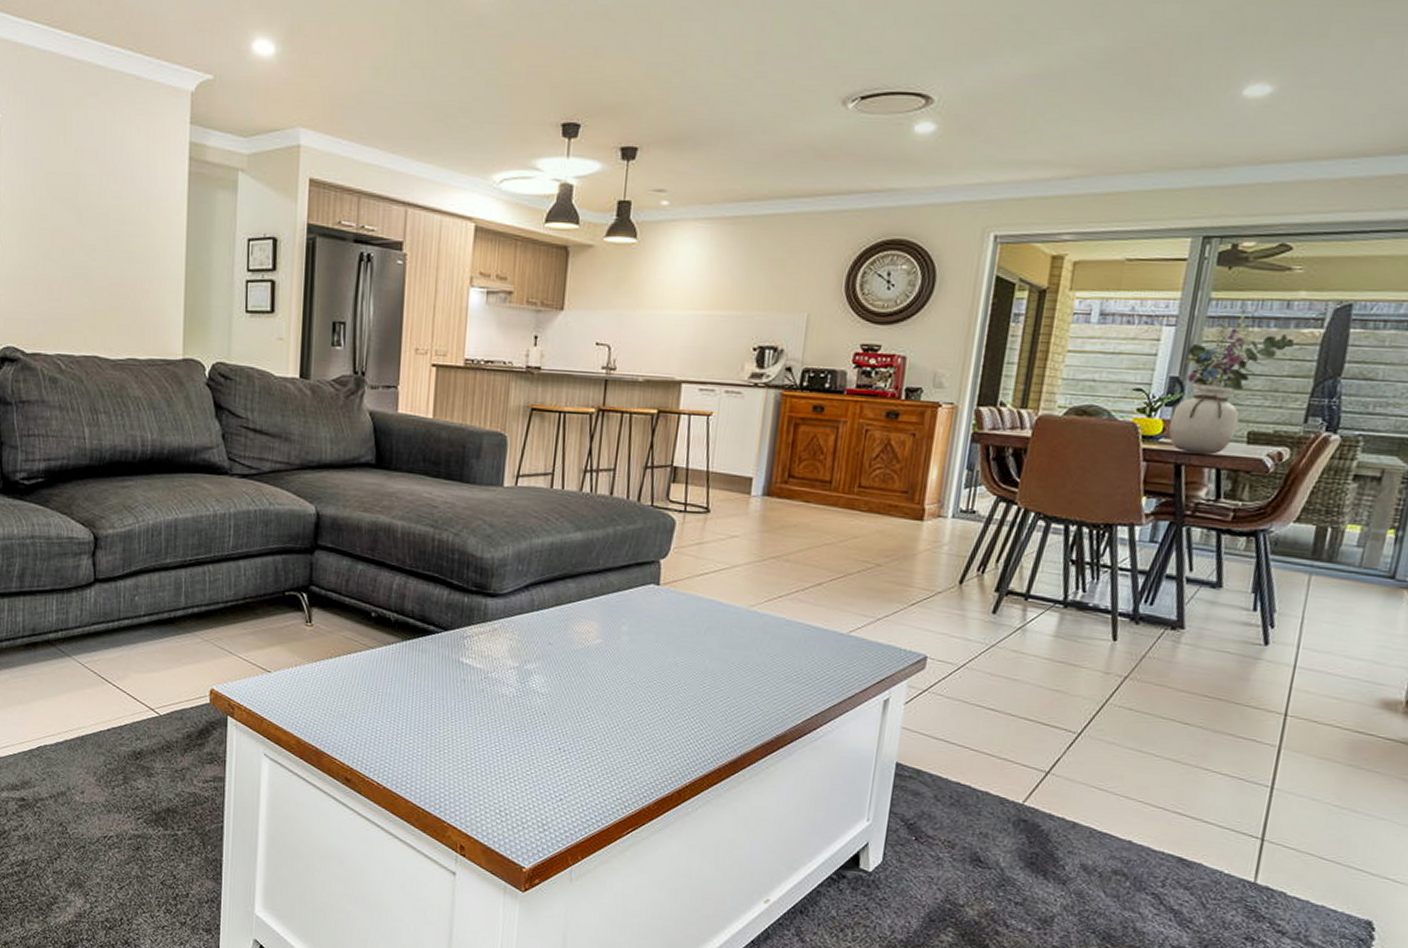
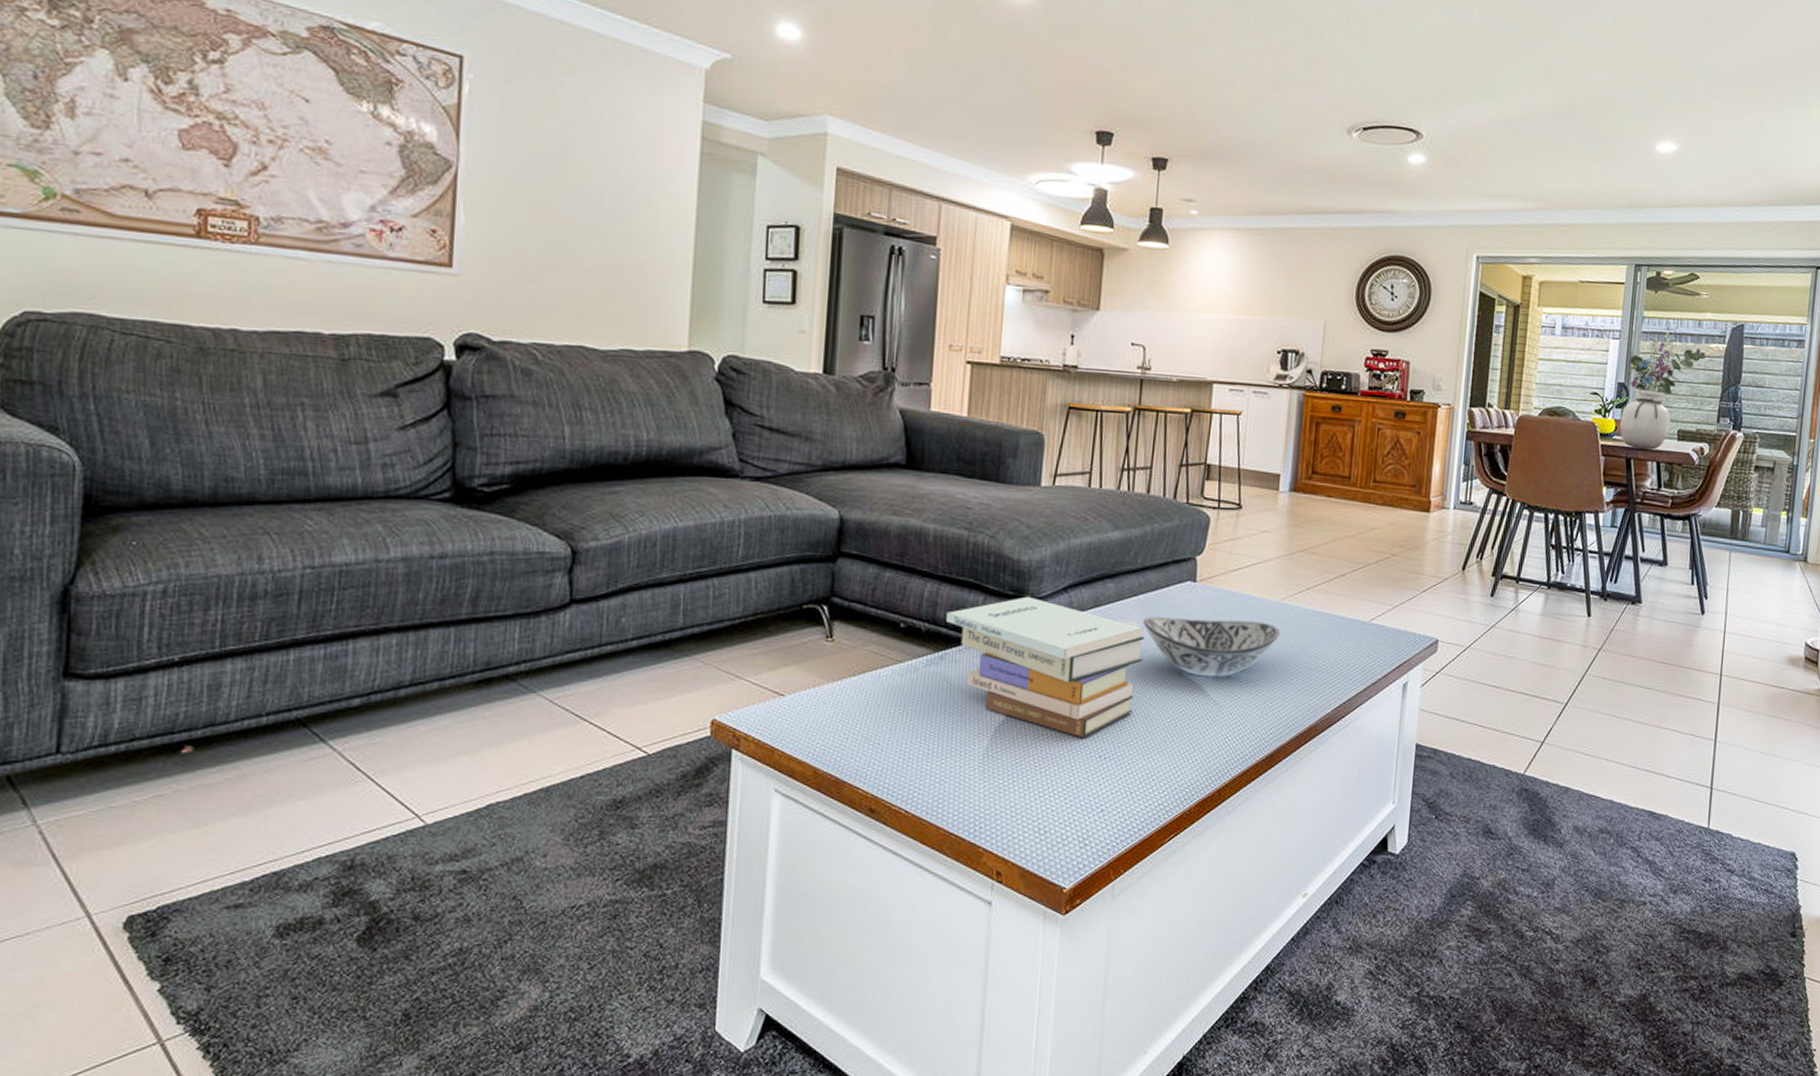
books: none [413,592,605,731] -> present [946,596,1144,739]
decorative bowl: none [603,617,748,681] -> present [1142,616,1280,677]

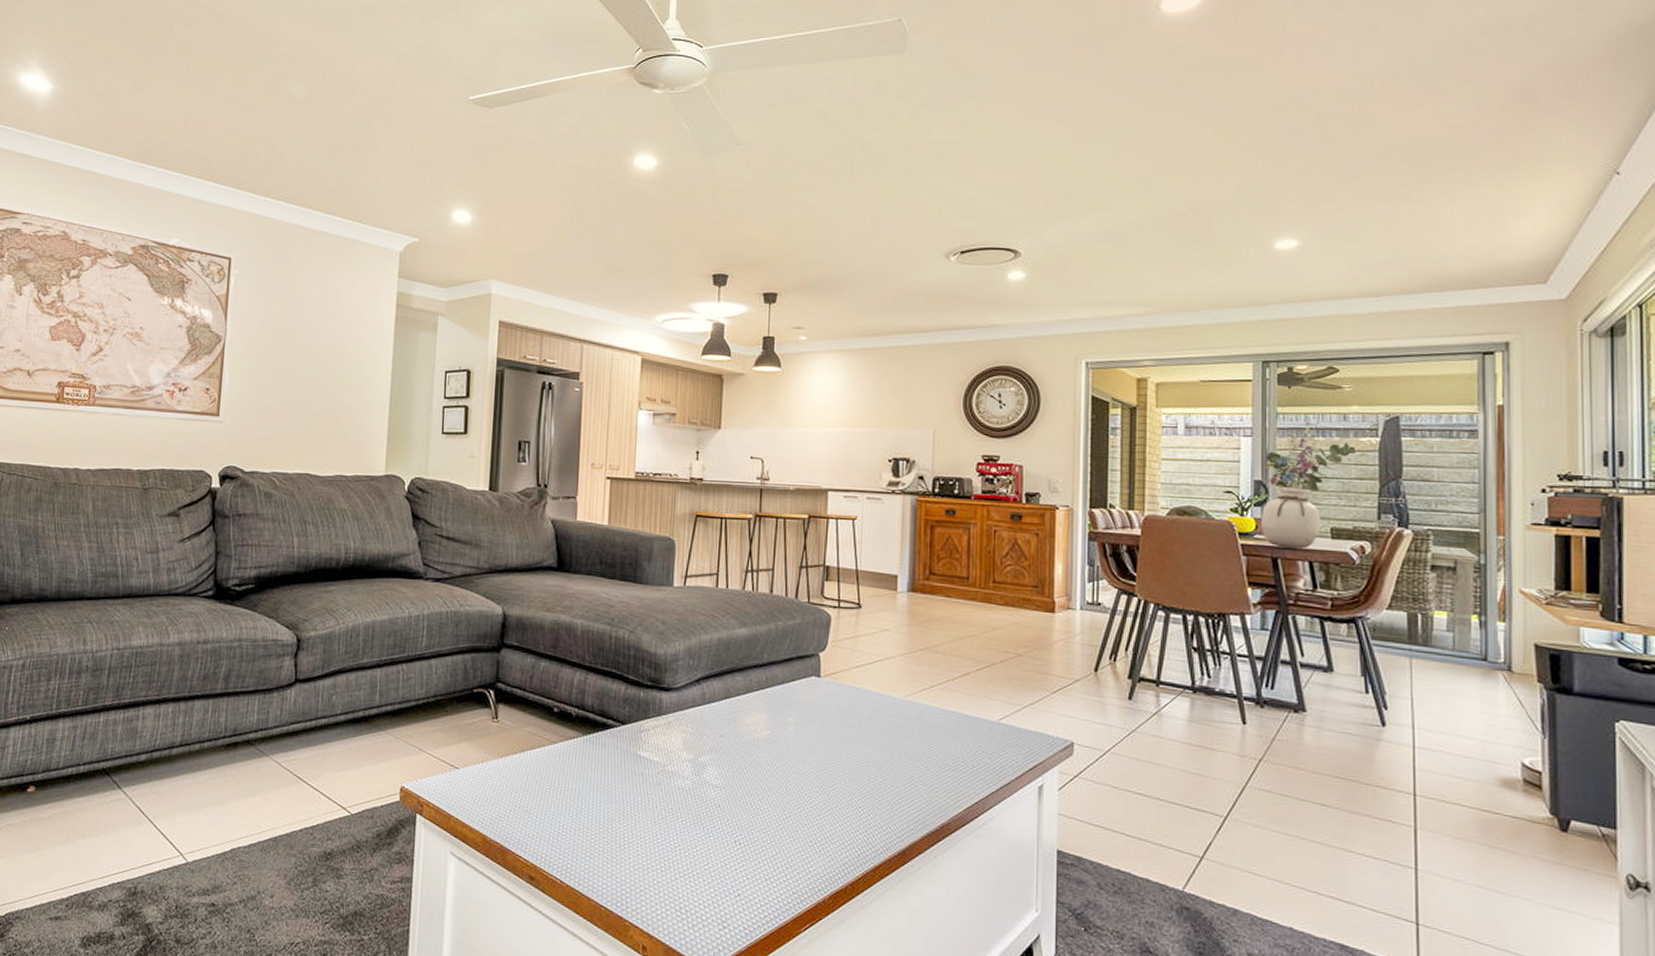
books: present [946,596,1144,739] -> none [593,686,773,823]
decorative bowl: present [1142,616,1280,677] -> none [771,708,906,771]

